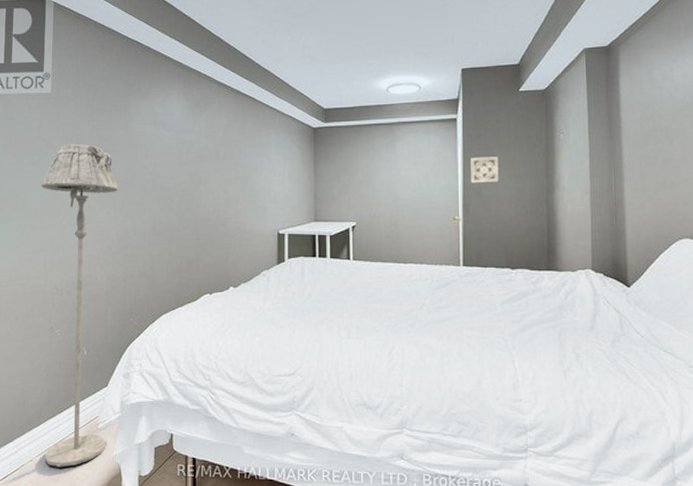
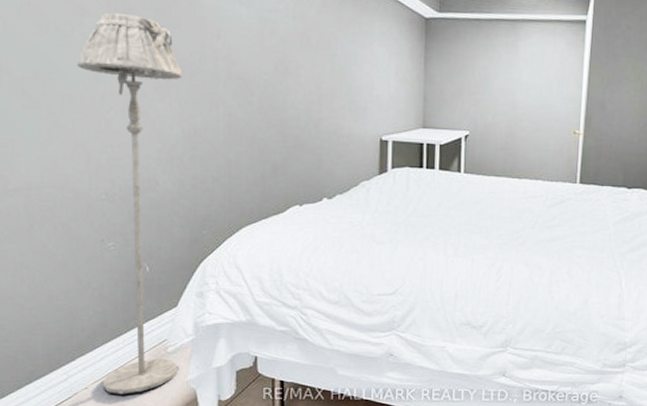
wall ornament: present [471,157,499,184] -> none [595,66,626,96]

